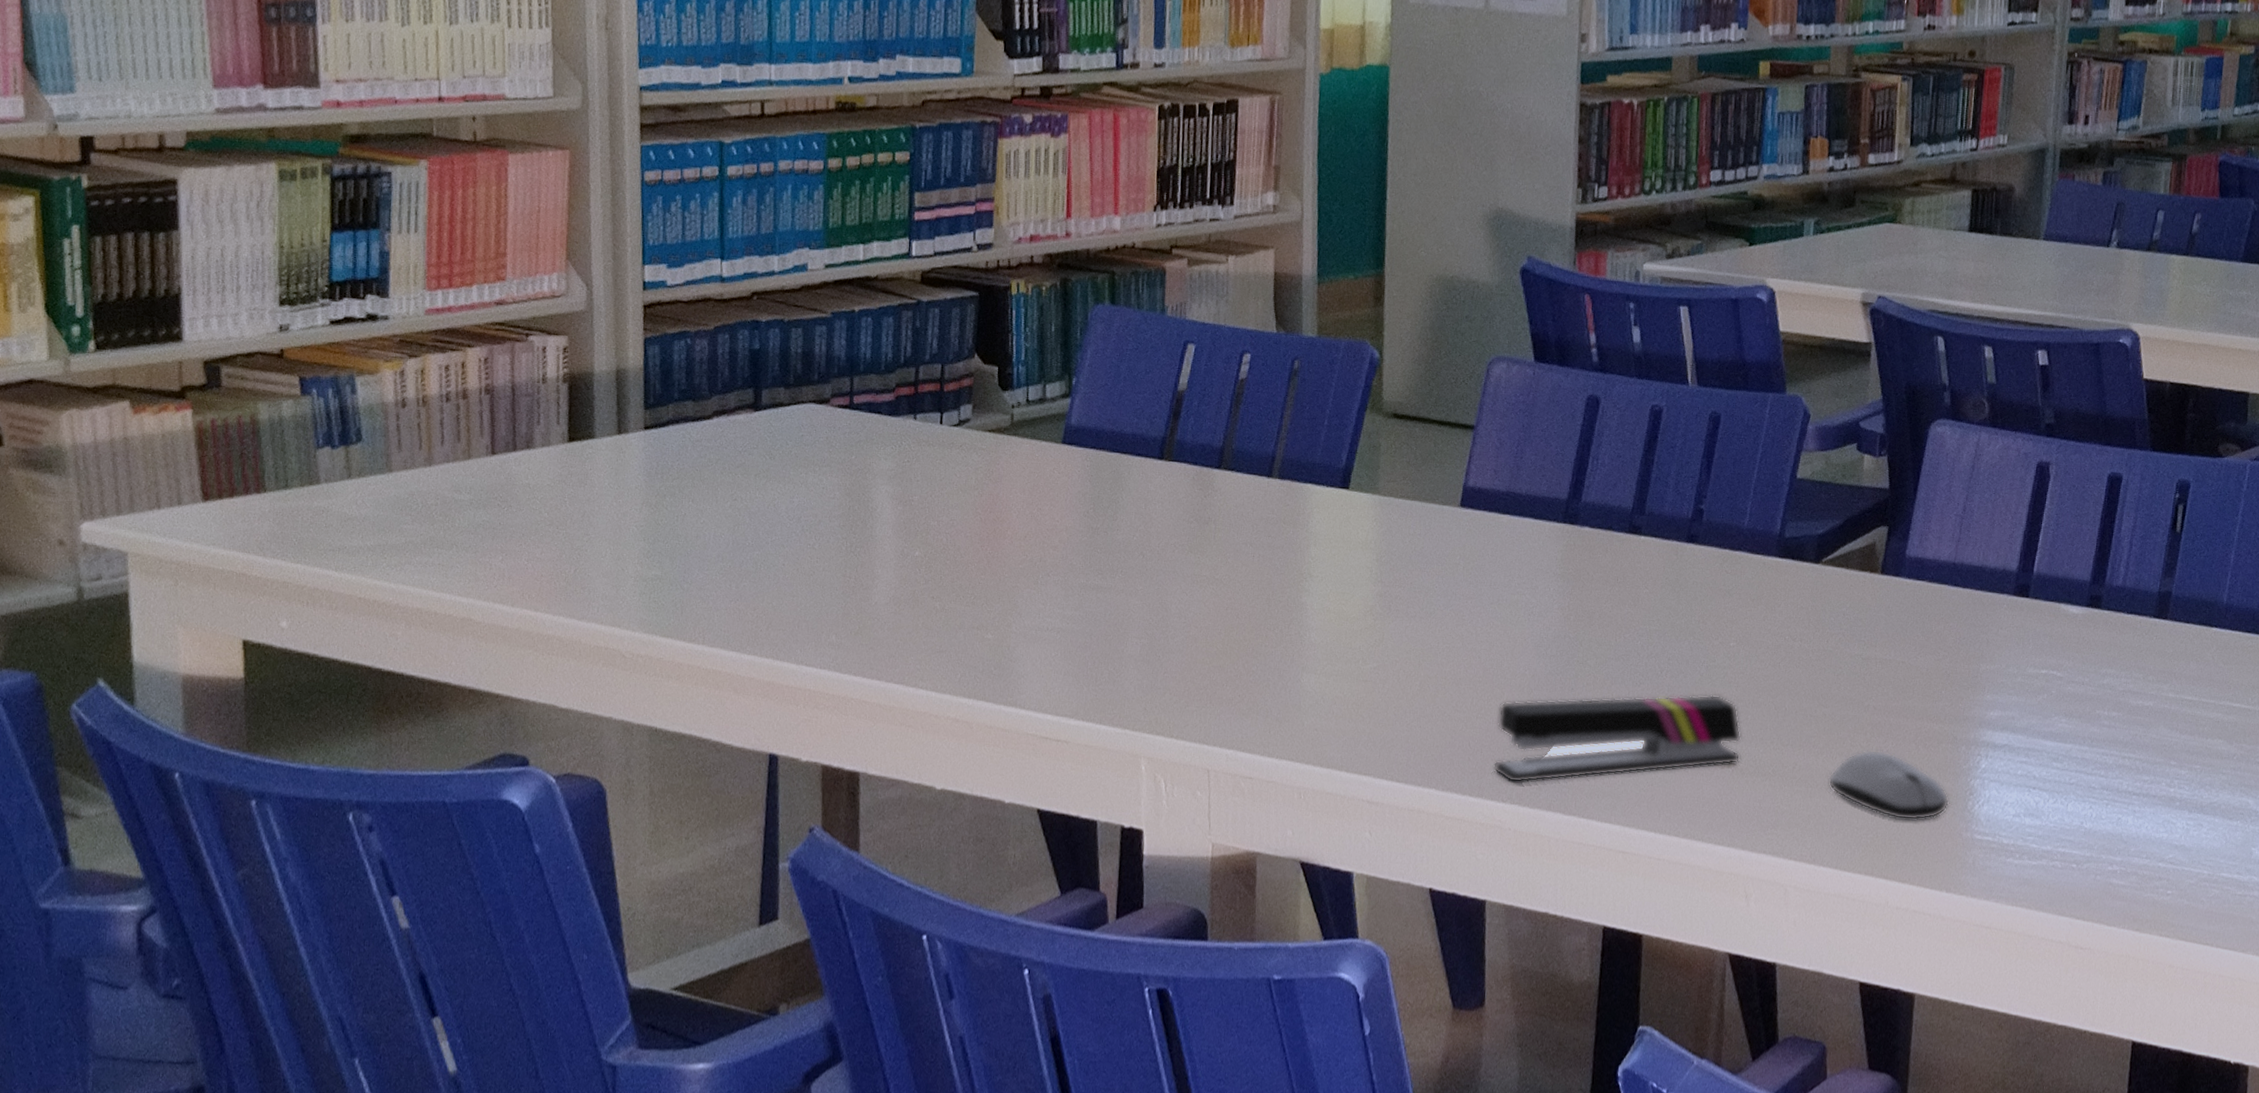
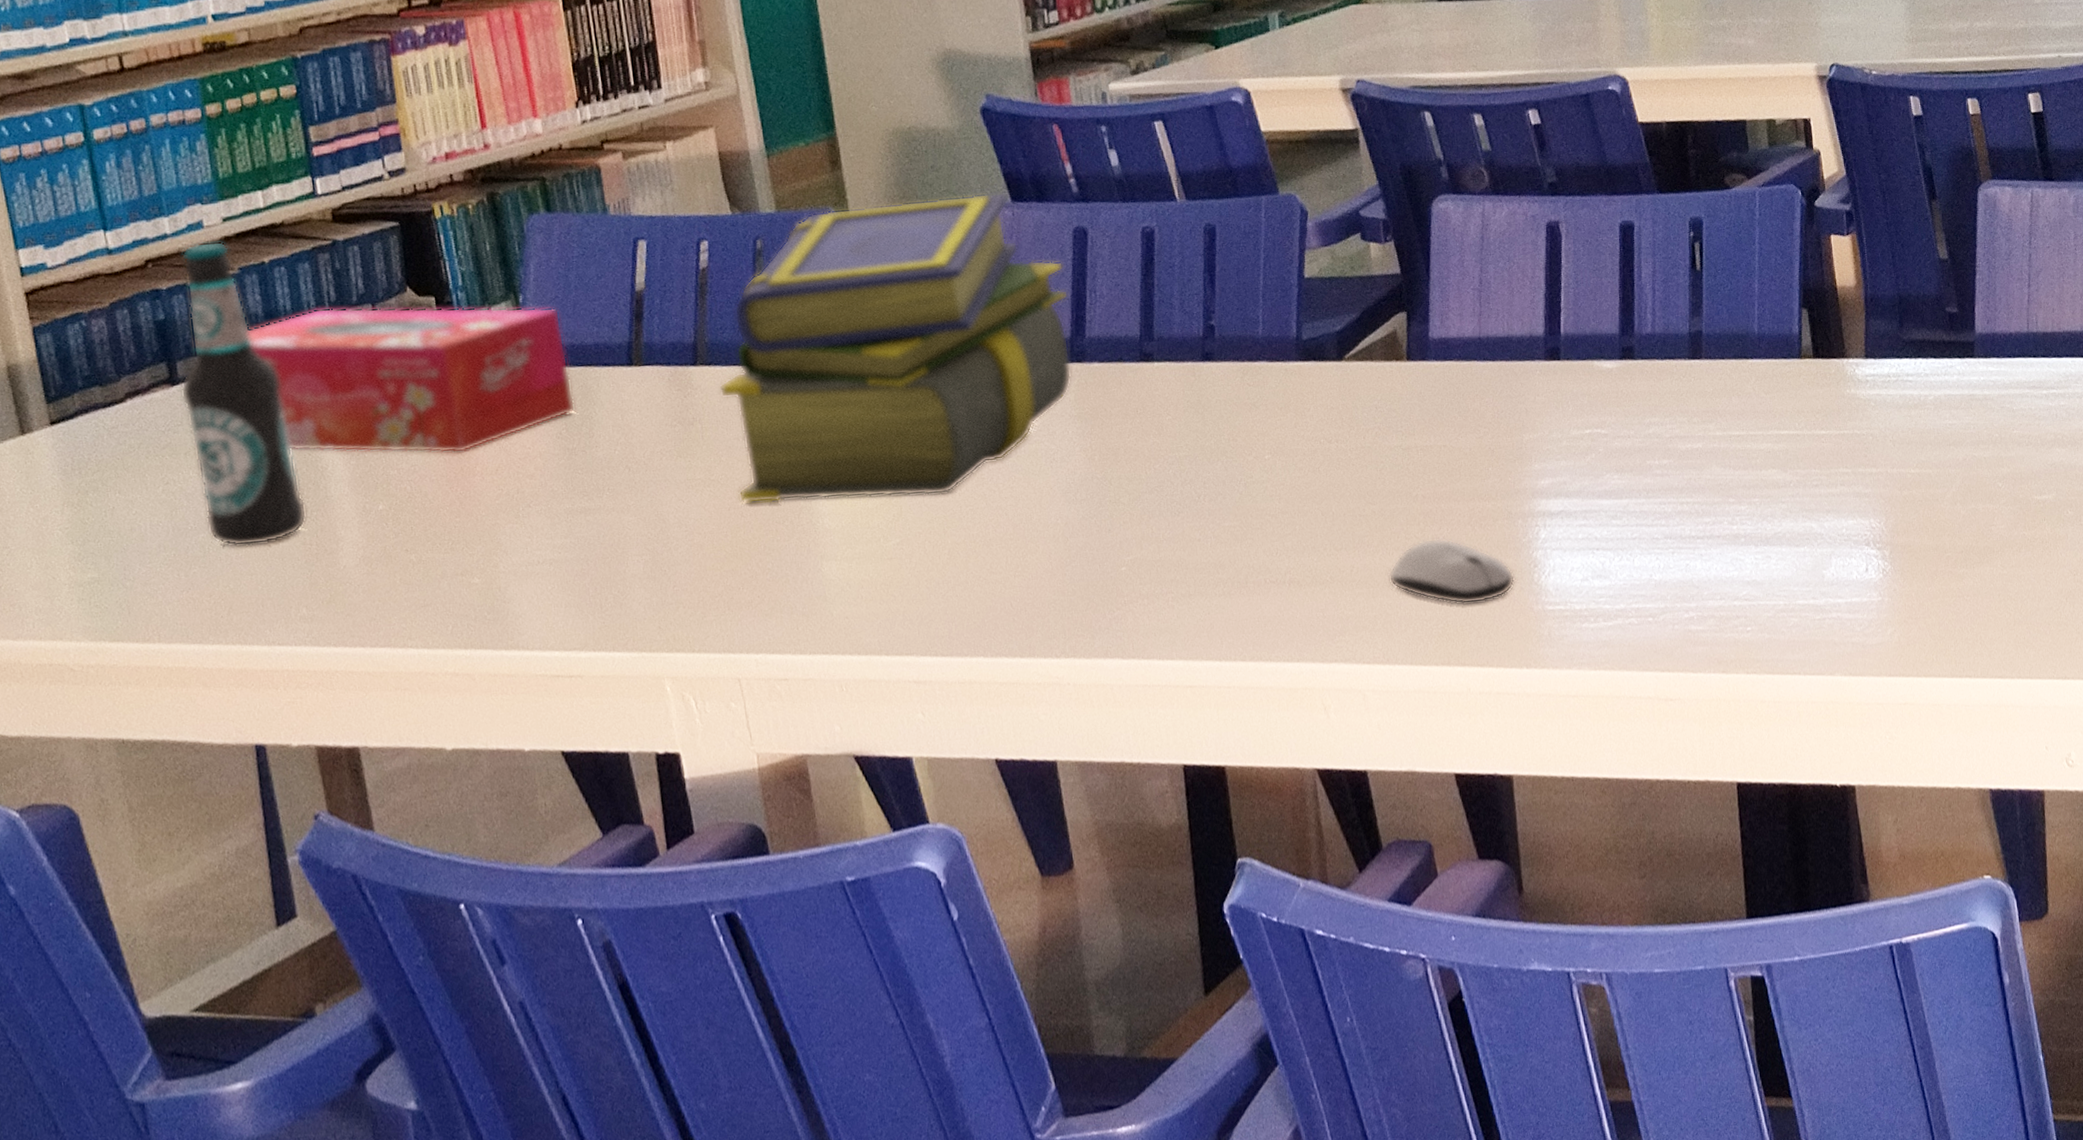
bottle: none [761,283,852,570] -> present [180,241,307,547]
tissue box: none [829,361,1107,516] -> present [248,307,576,454]
stack of books: none [1237,343,1573,629] -> present [719,192,1072,504]
stapler: present [1493,694,1741,783] -> none [1036,510,1296,637]

